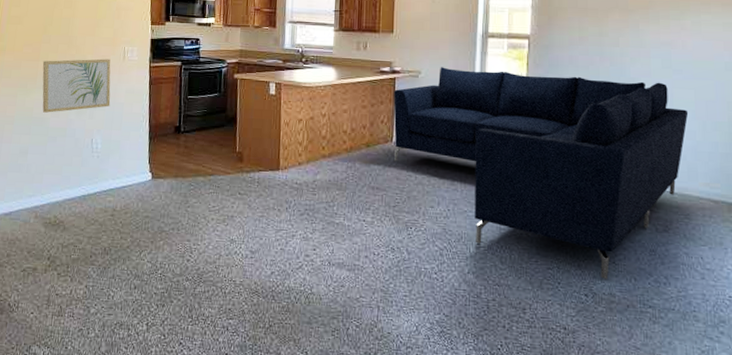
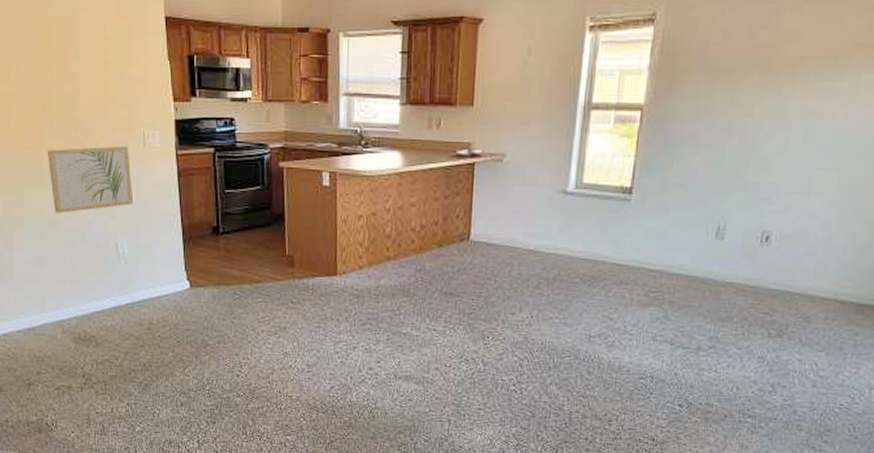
sofa: present [393,67,689,279] -> none [471,148,827,389]

